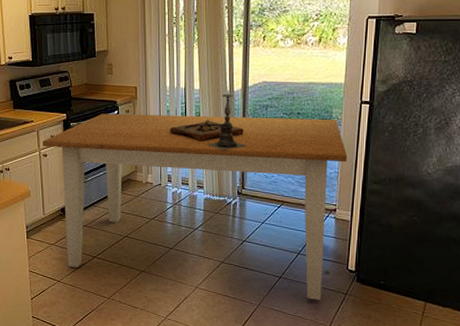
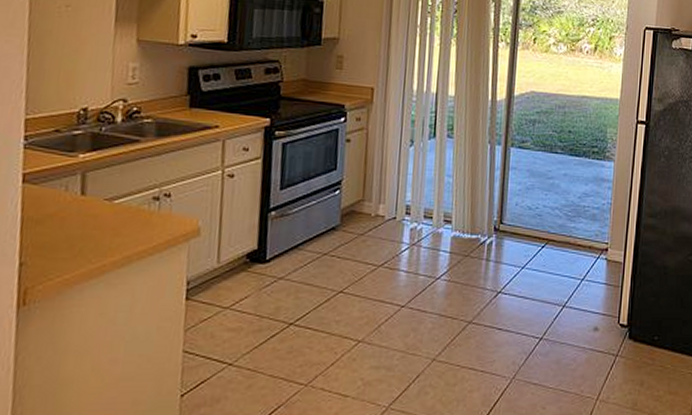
table: present [42,113,348,301] -> none [229,120,622,366]
wooden tray: present [170,120,243,142] -> none [413,134,505,162]
candle holder: present [207,86,248,151] -> none [459,94,509,175]

